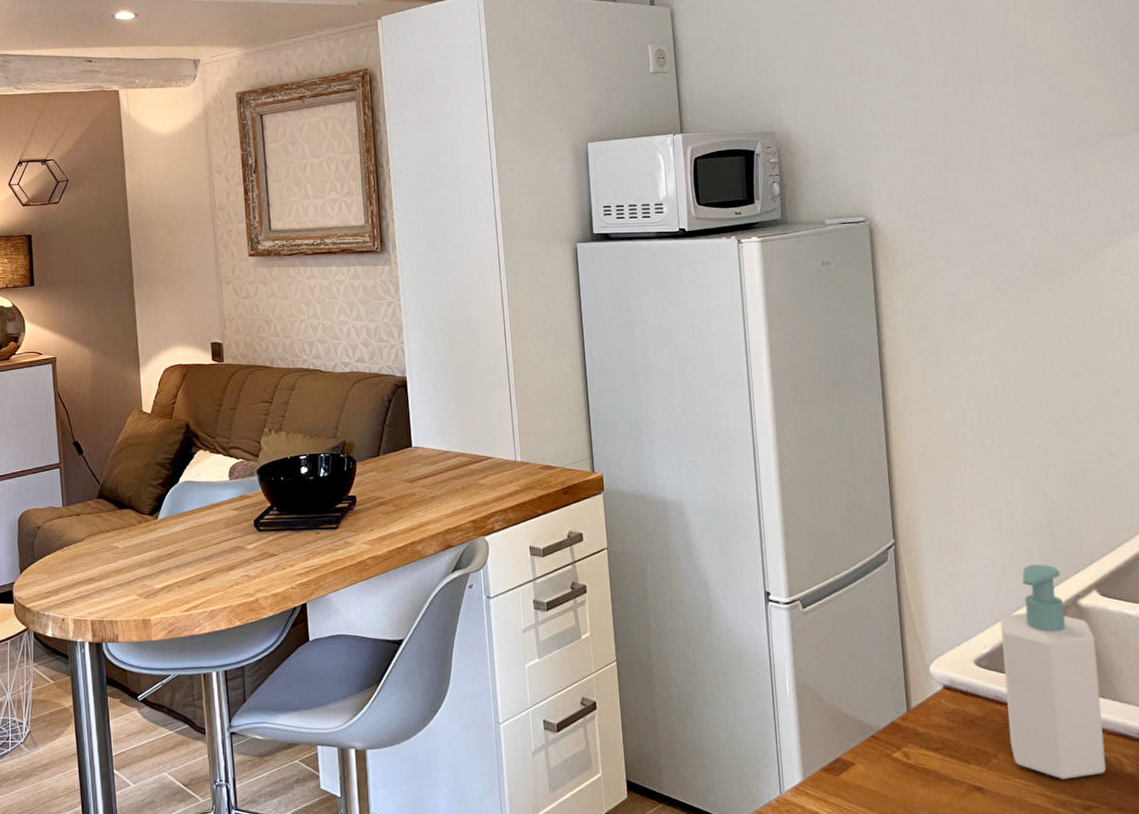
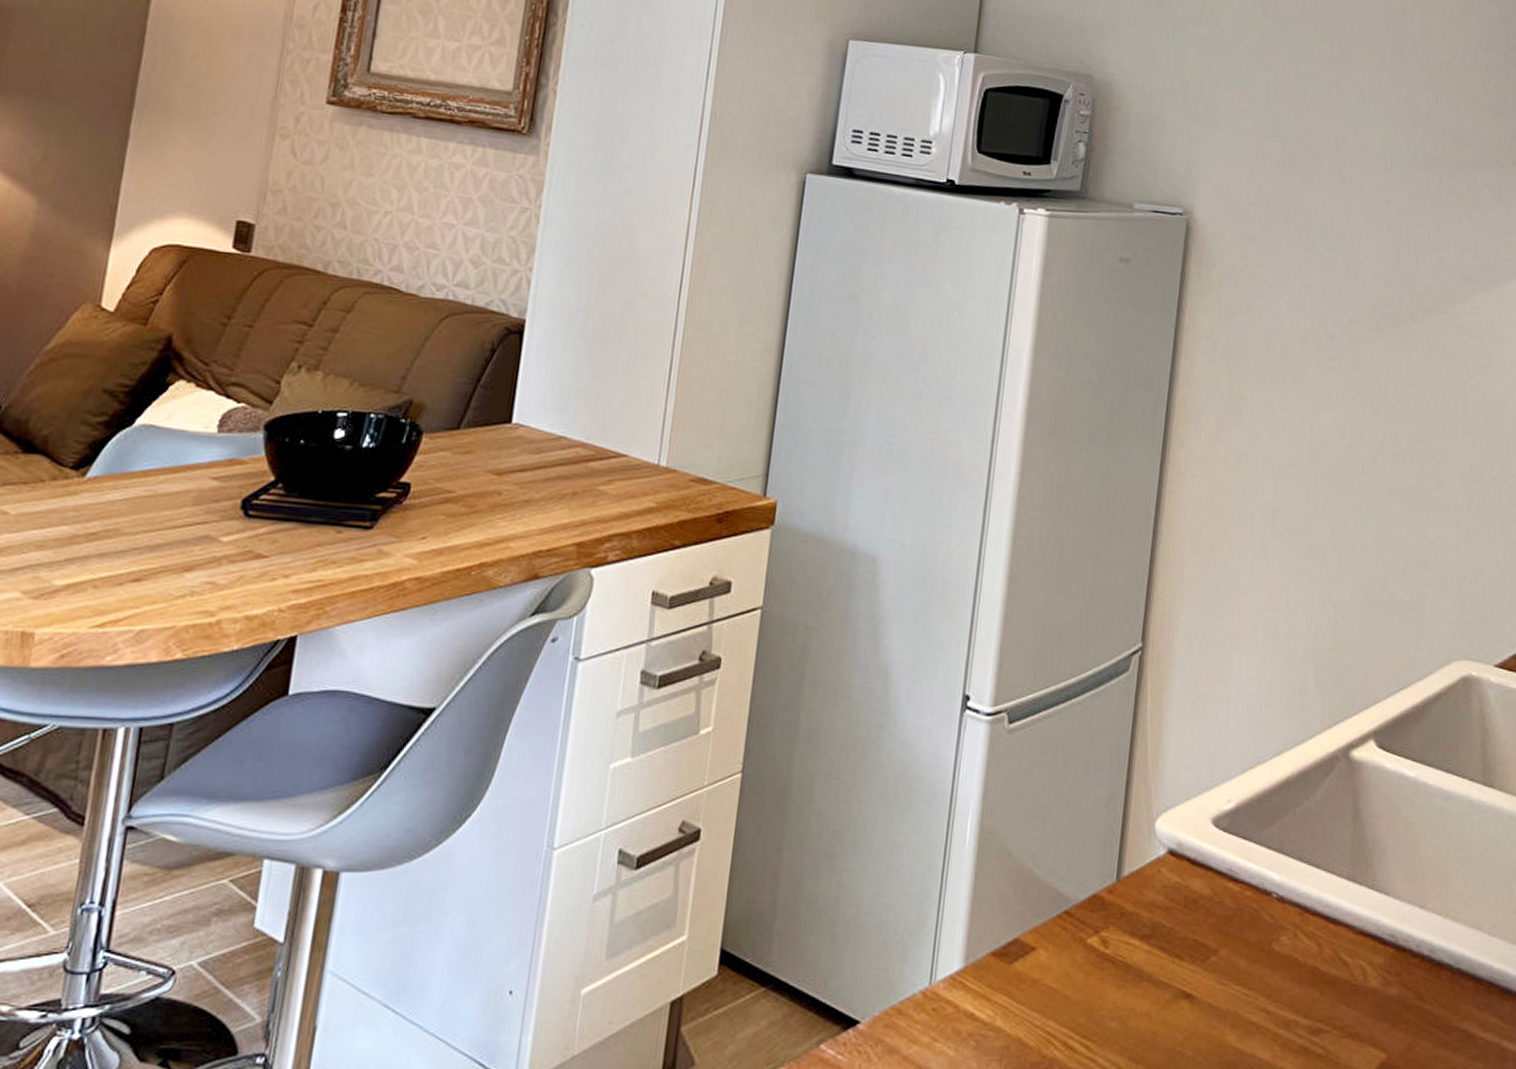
soap bottle: present [1000,564,1106,779] -> none [1237,697,1362,990]

